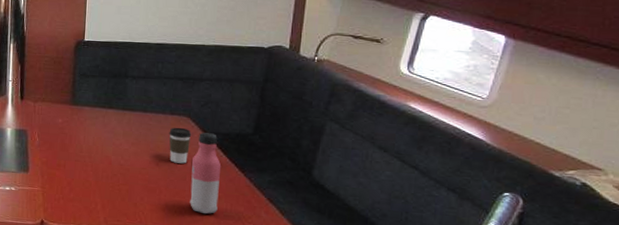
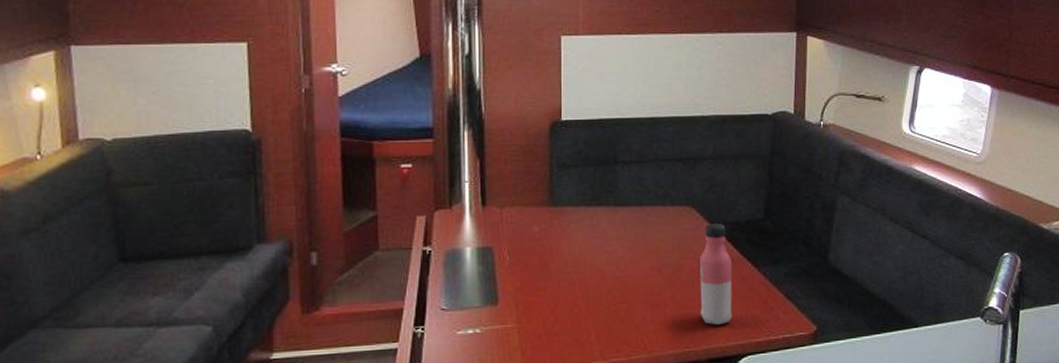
coffee cup: present [169,127,192,164] -> none [671,220,697,266]

